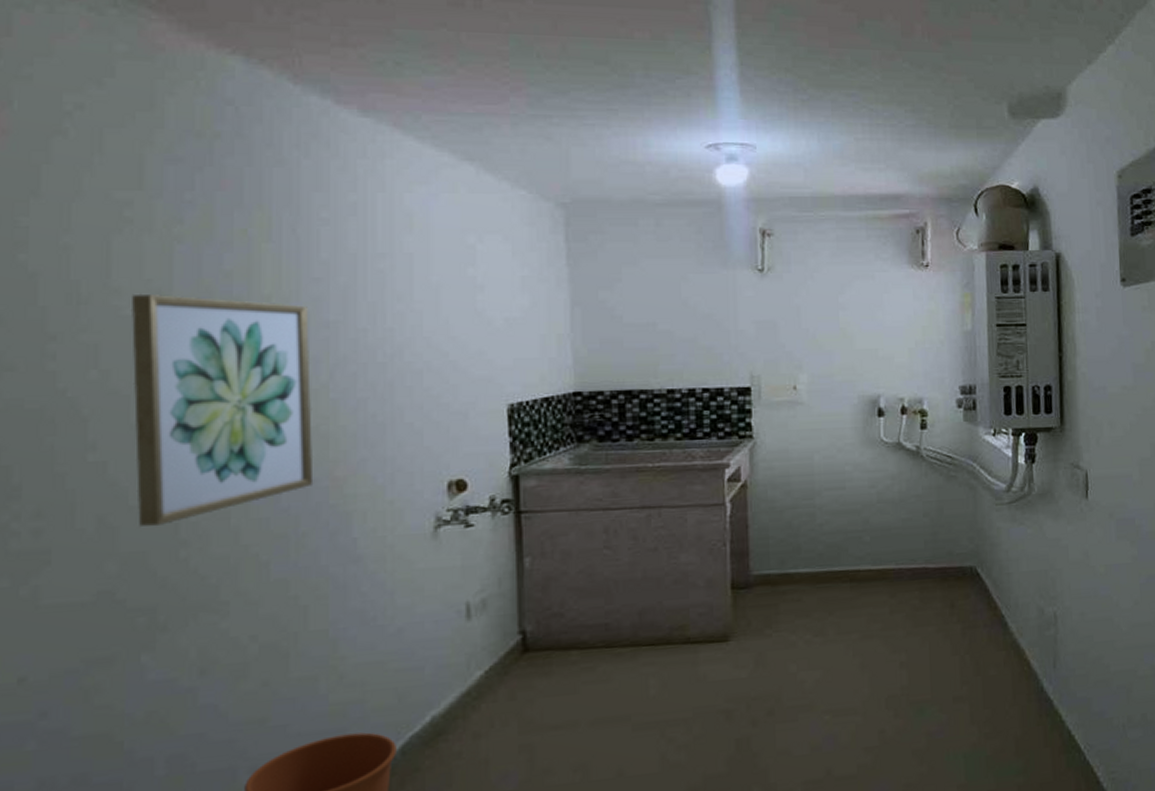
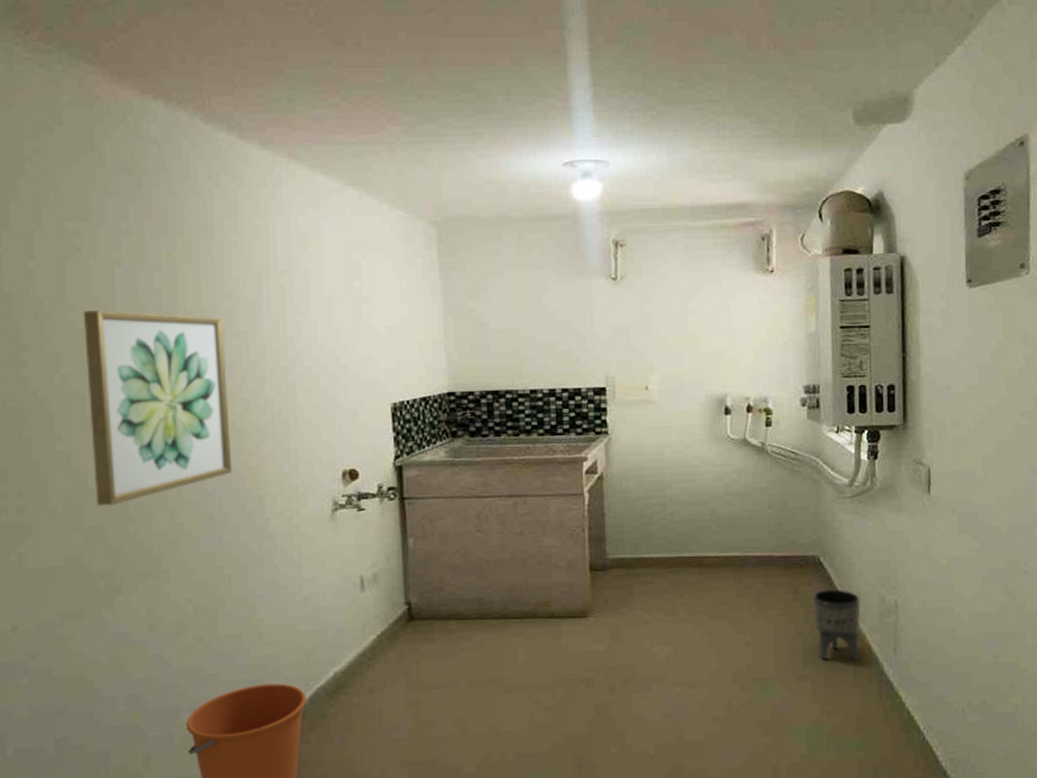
planter: none [969,601,1020,680] -> present [812,588,861,662]

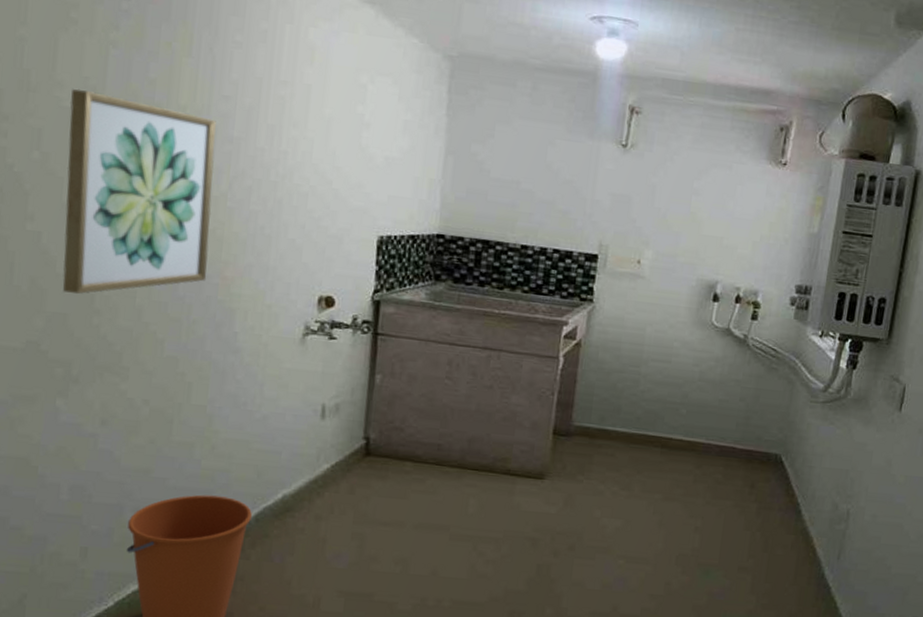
planter: present [812,588,861,662] -> none [764,487,814,562]

